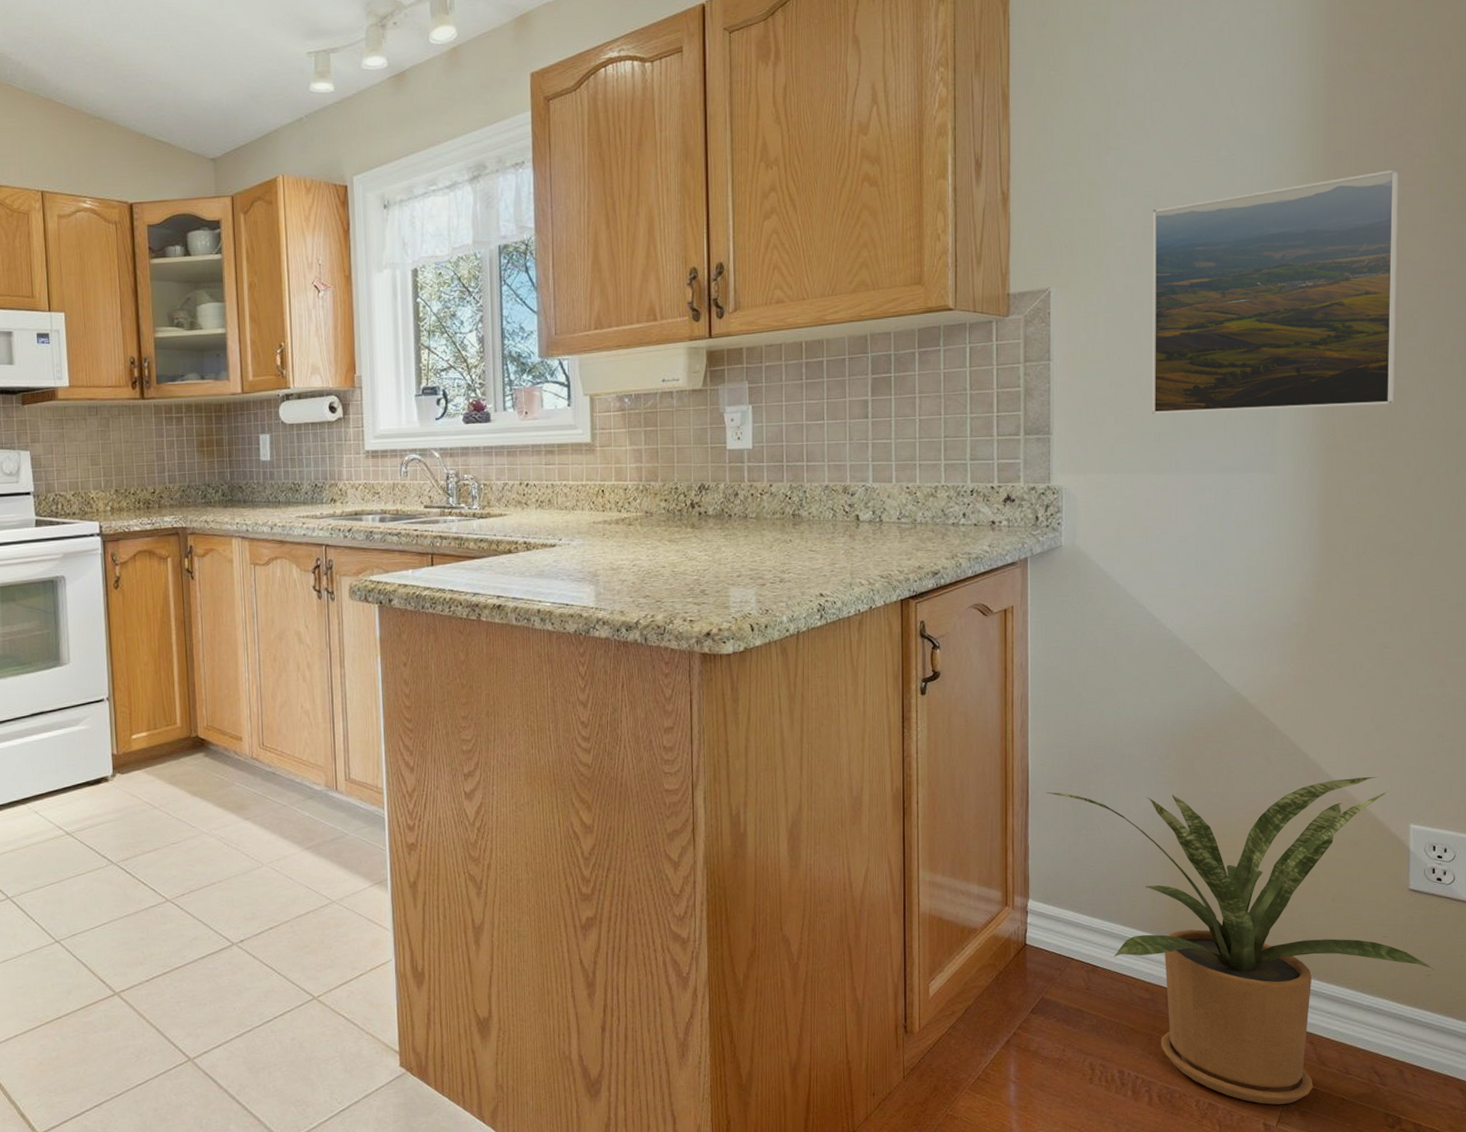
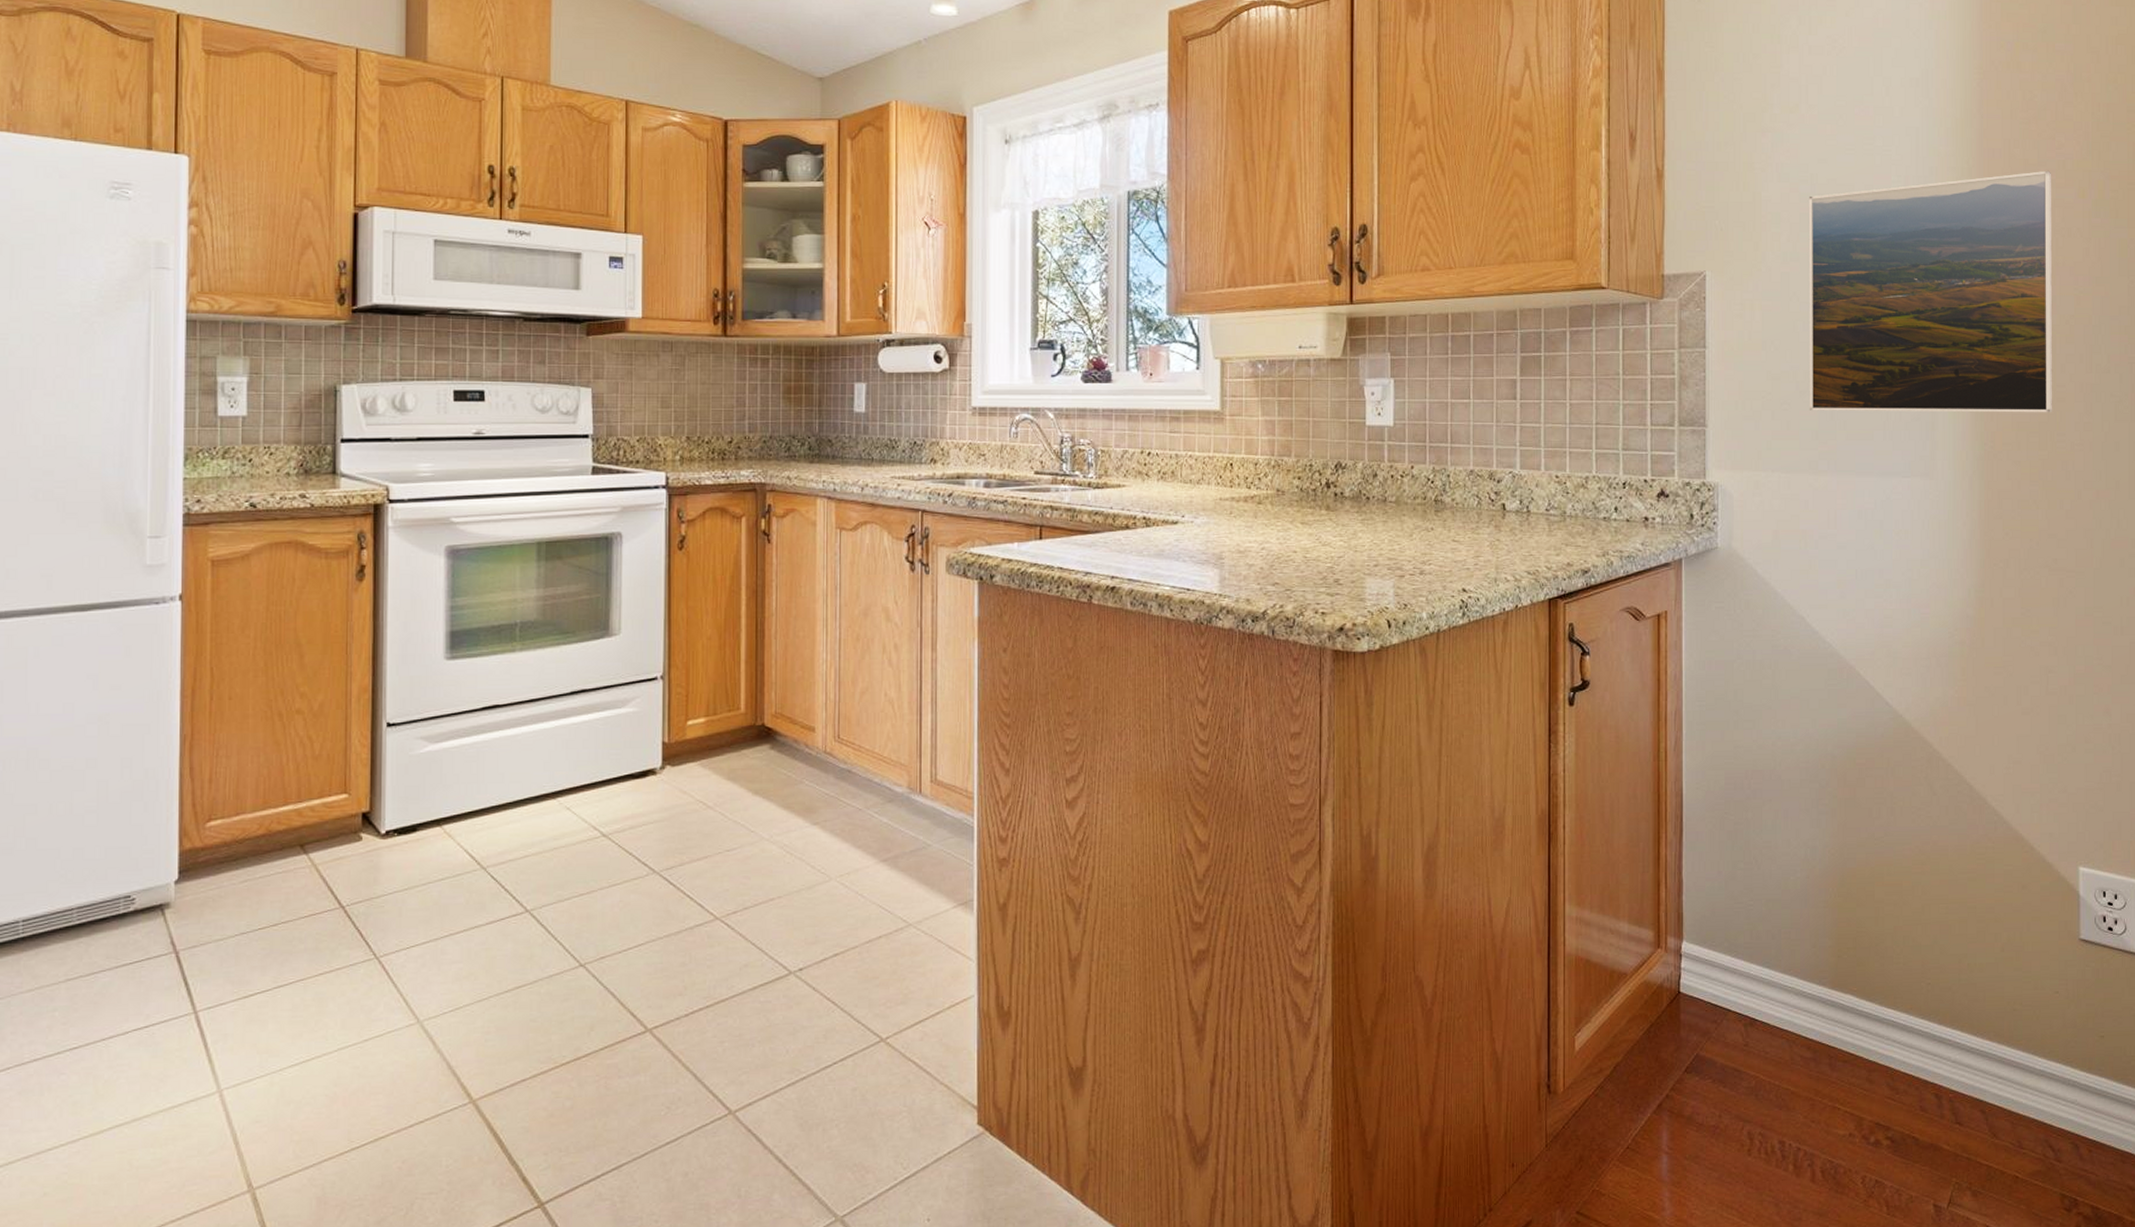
house plant: present [1047,777,1435,1105] -> none [1702,813,2109,1183]

